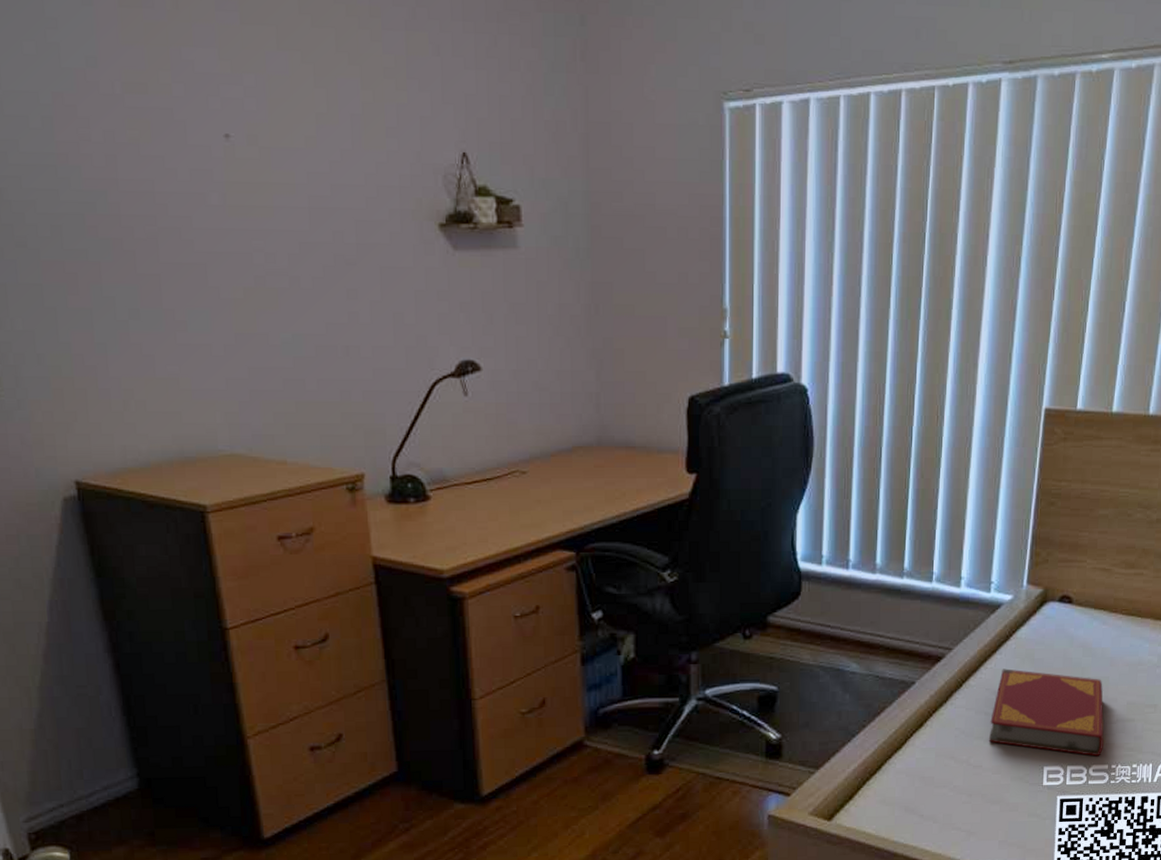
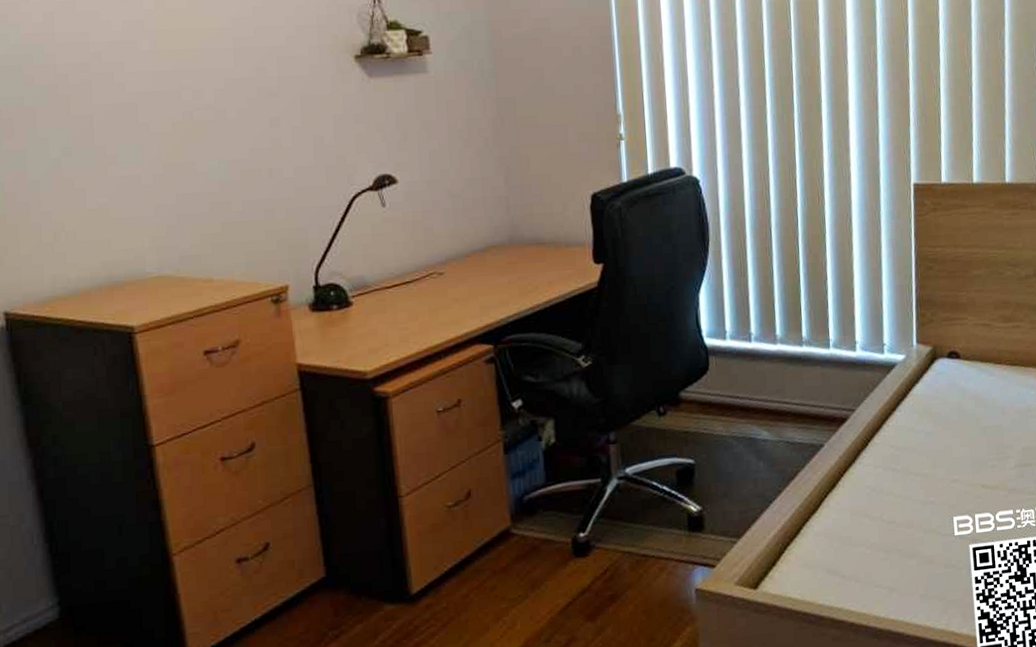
hardback book: present [988,668,1104,757] -> none [898,424,1006,503]

